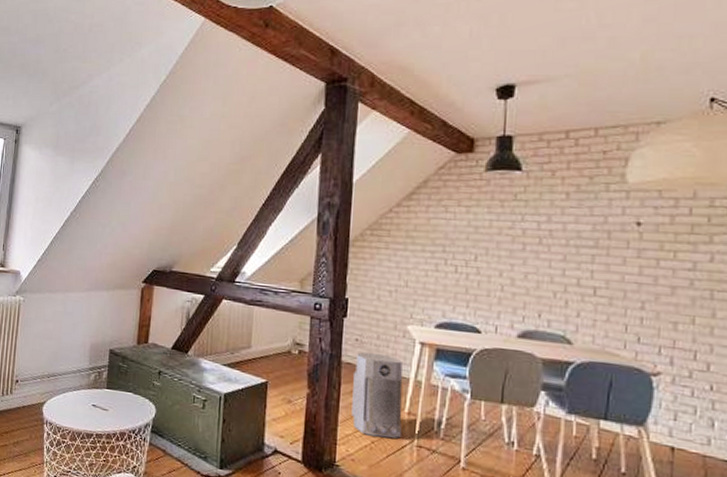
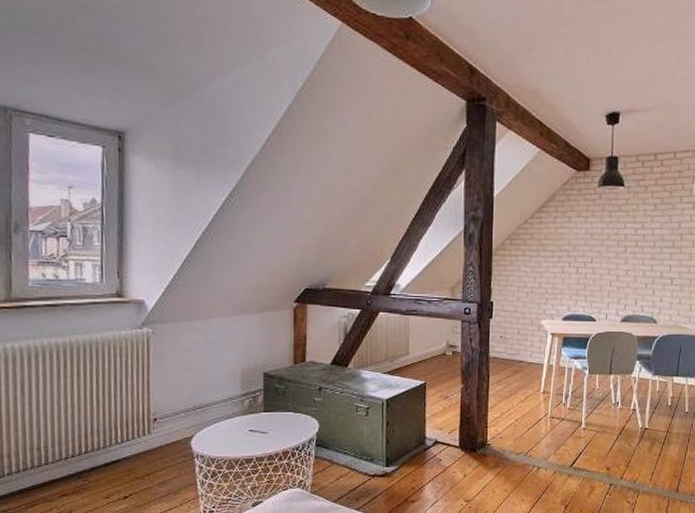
air purifier: present [351,351,403,439] -> none [499,346,539,415]

